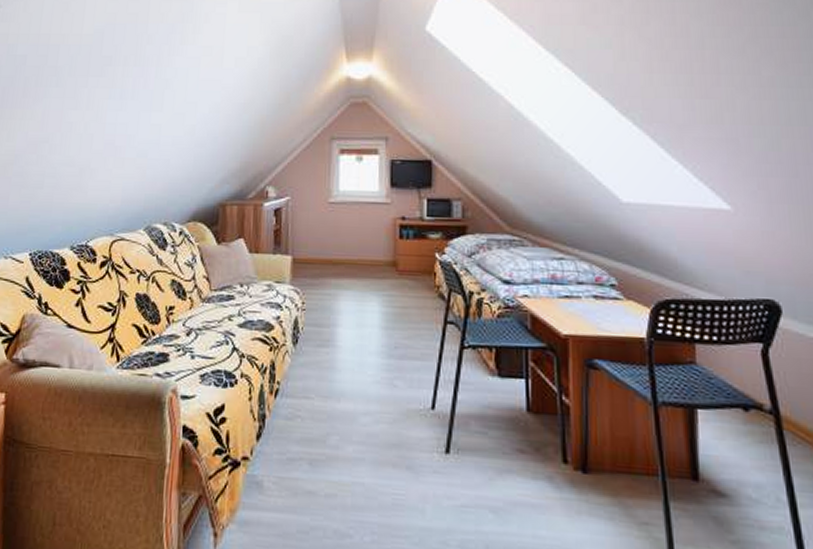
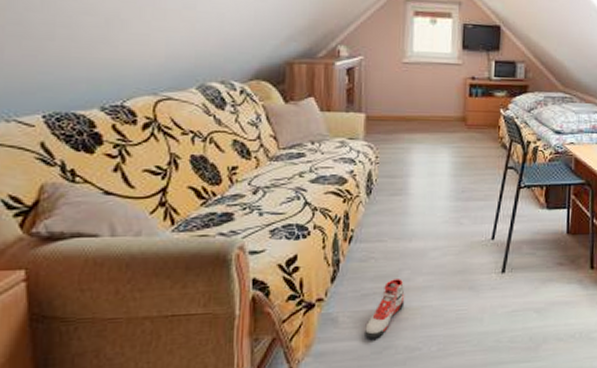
sneaker: none [290,444,334,513] -> present [365,279,405,338]

